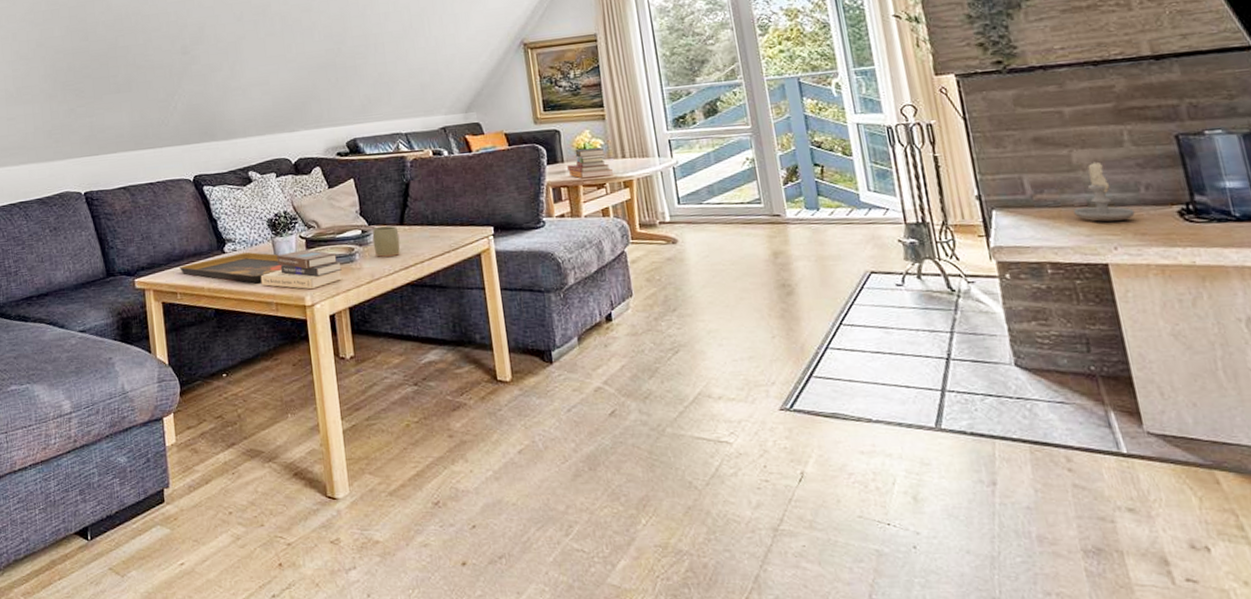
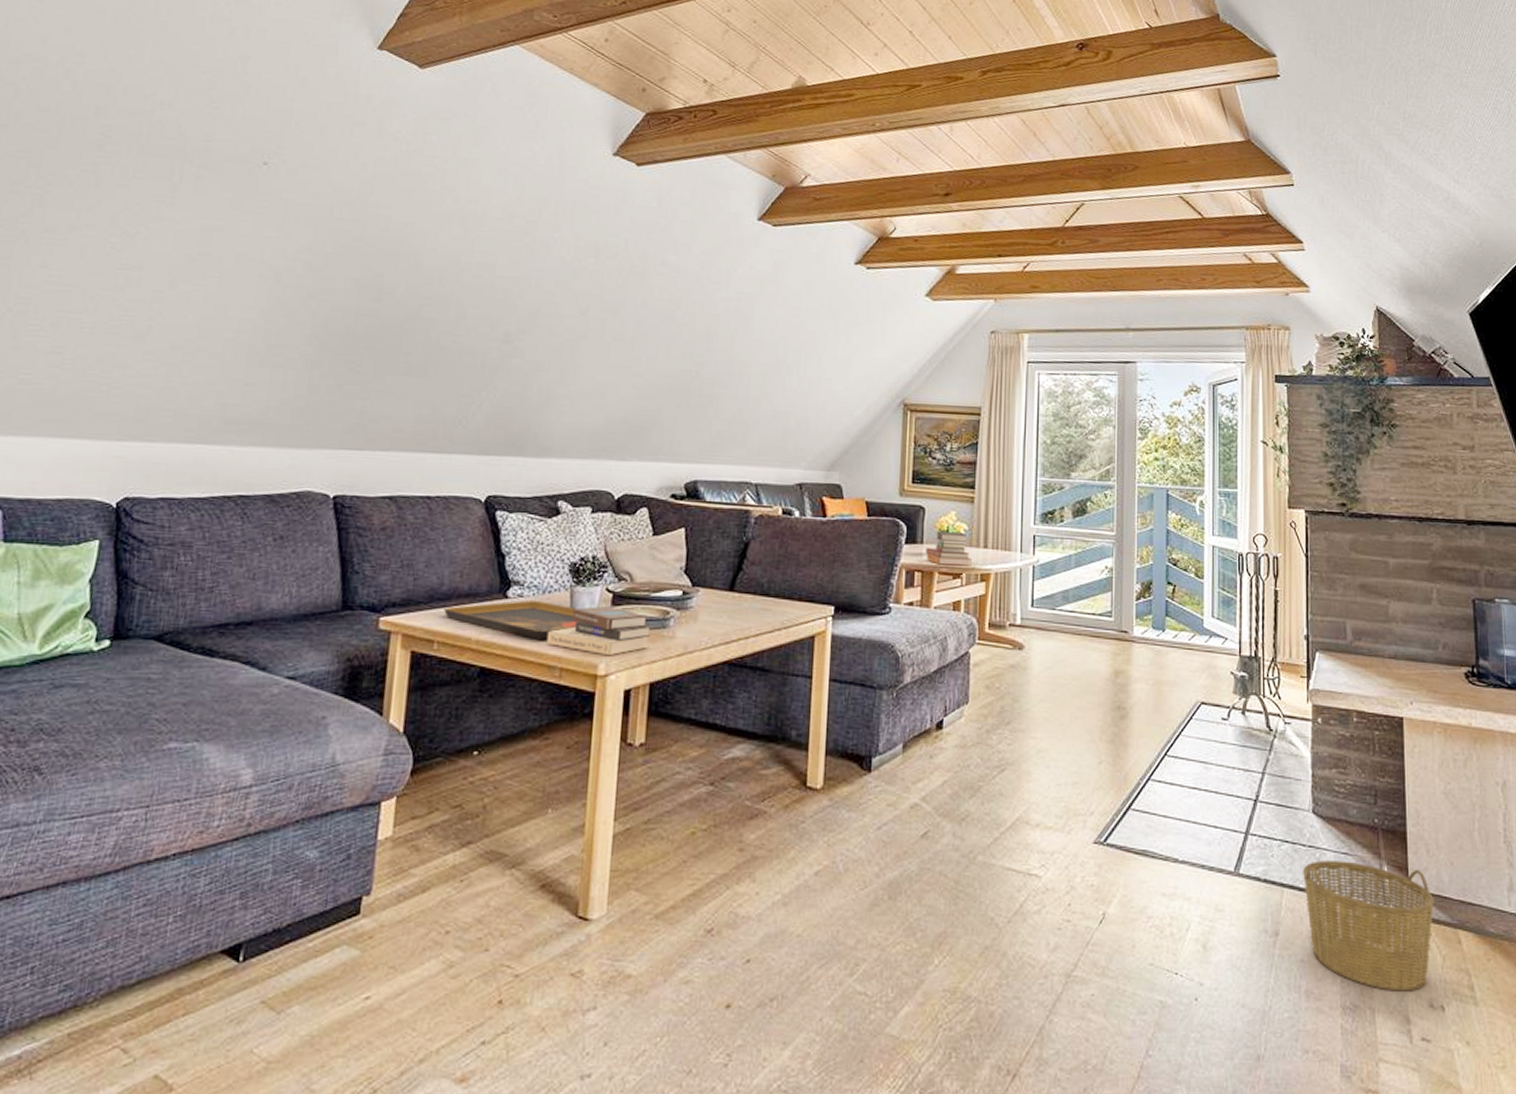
mug: present [372,226,401,257] -> none [693,589,726,627]
basket: none [1012,409,1184,534] -> present [1302,860,1434,991]
candle: present [1073,160,1135,222] -> none [1383,614,1431,677]

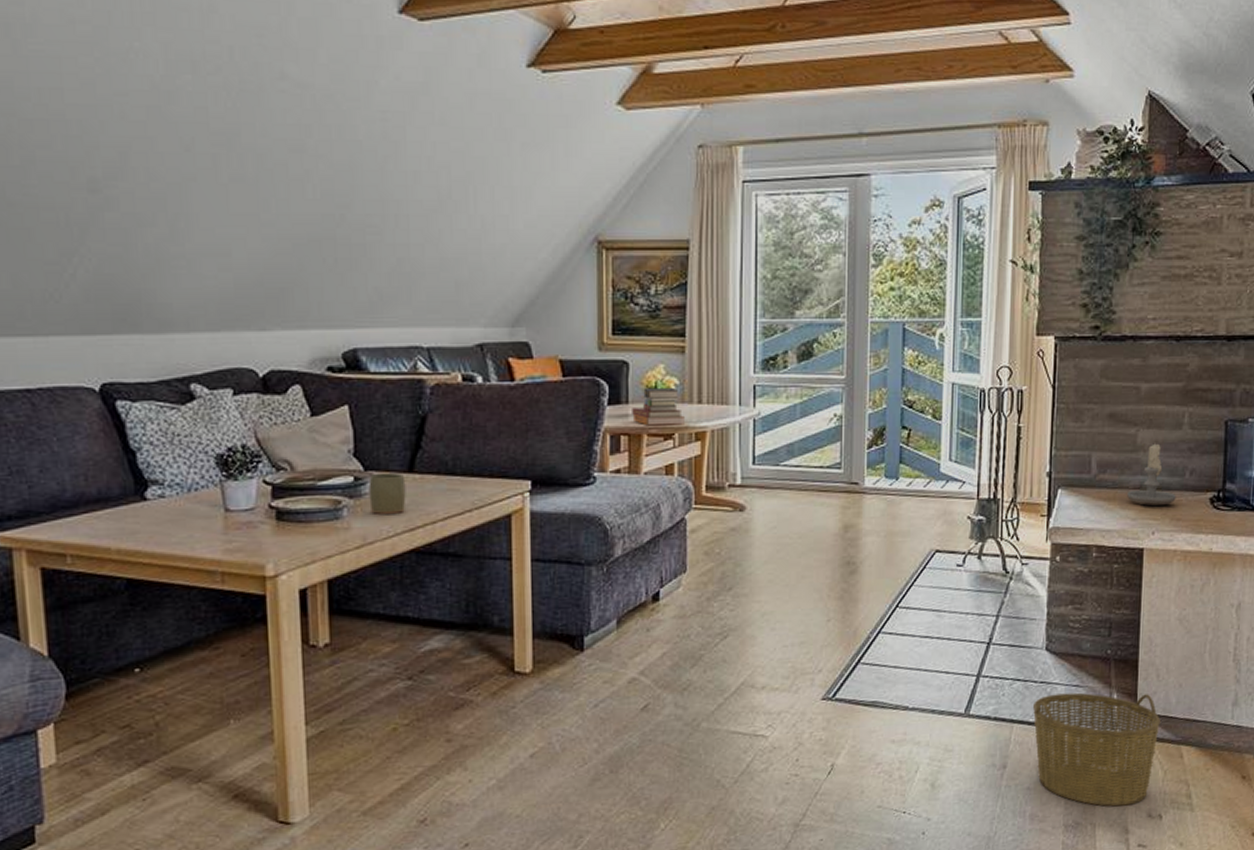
decorative tray: present [444,600,580,641] -> none [72,500,237,545]
books: present [546,605,651,656] -> none [200,499,322,555]
mug: none [693,589,726,627] -> present [368,472,406,514]
candle: none [1383,614,1431,677] -> present [1127,442,1176,507]

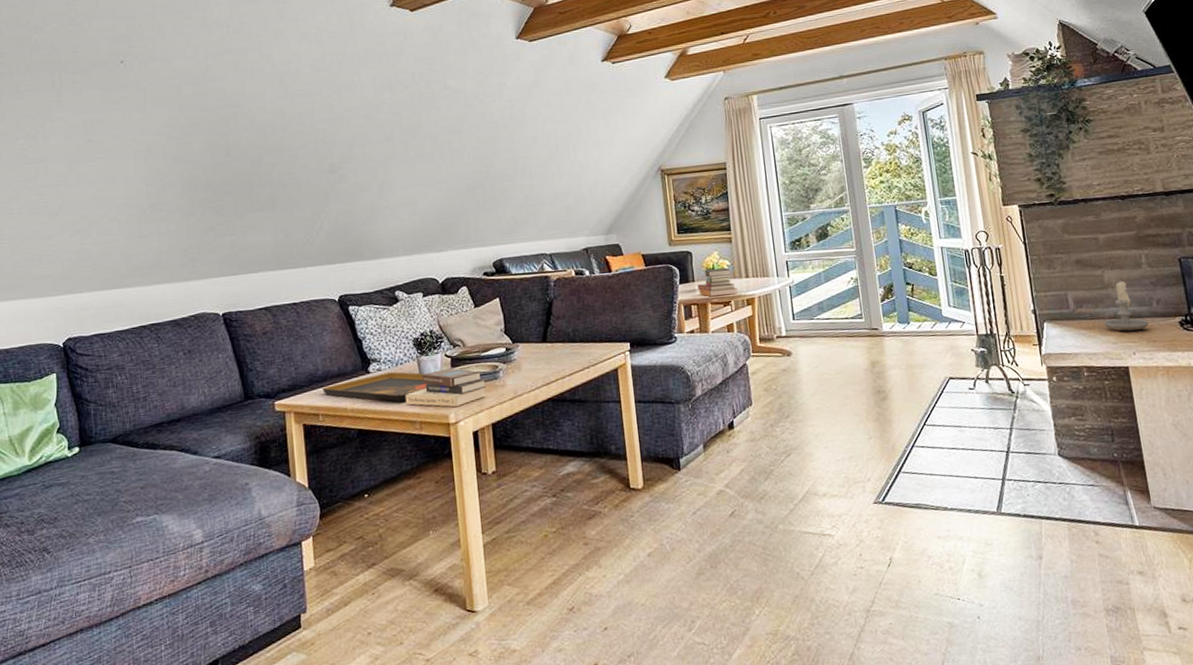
decorative tray: none [72,500,237,545] -> present [322,372,428,403]
books: none [200,499,322,555] -> present [405,367,487,408]
mug: present [368,472,406,514] -> none [516,343,543,374]
basket: present [1032,692,1160,807] -> none [1055,490,1178,593]

